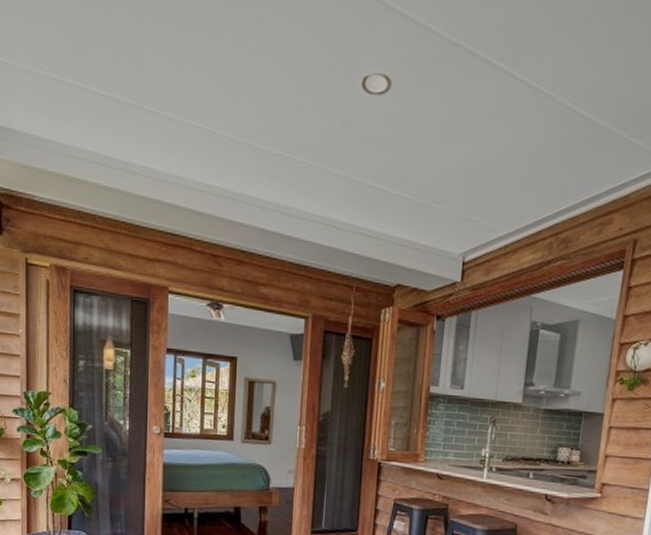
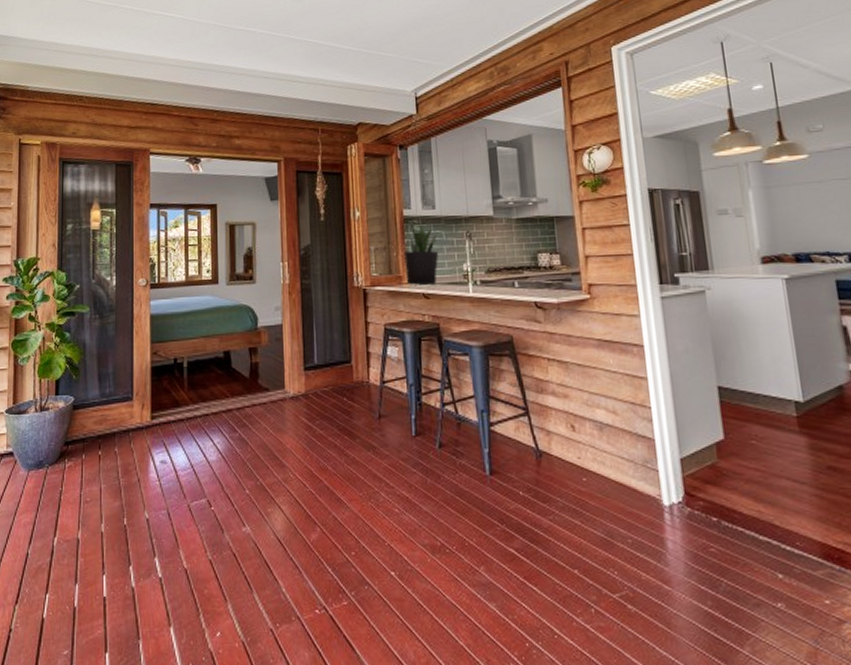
planter: none [422,400,460,467] -> present [404,222,439,286]

